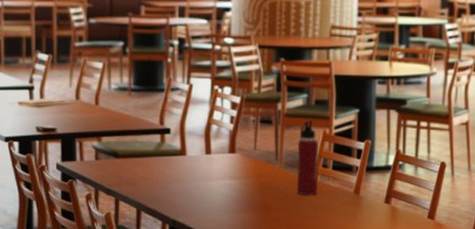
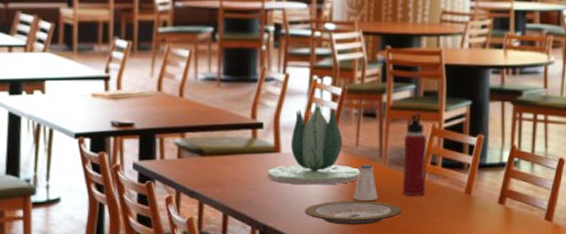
succulent plant: none [176,109,259,185] -> present [268,101,361,185]
plate: none [209,199,296,221] -> present [305,200,401,225]
saltshaker: none [252,165,274,199] -> present [353,163,378,200]

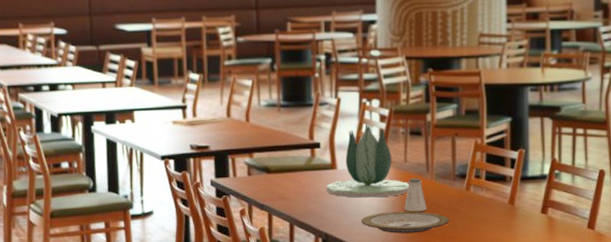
water bottle: present [402,113,426,197] -> none [448,130,471,207]

